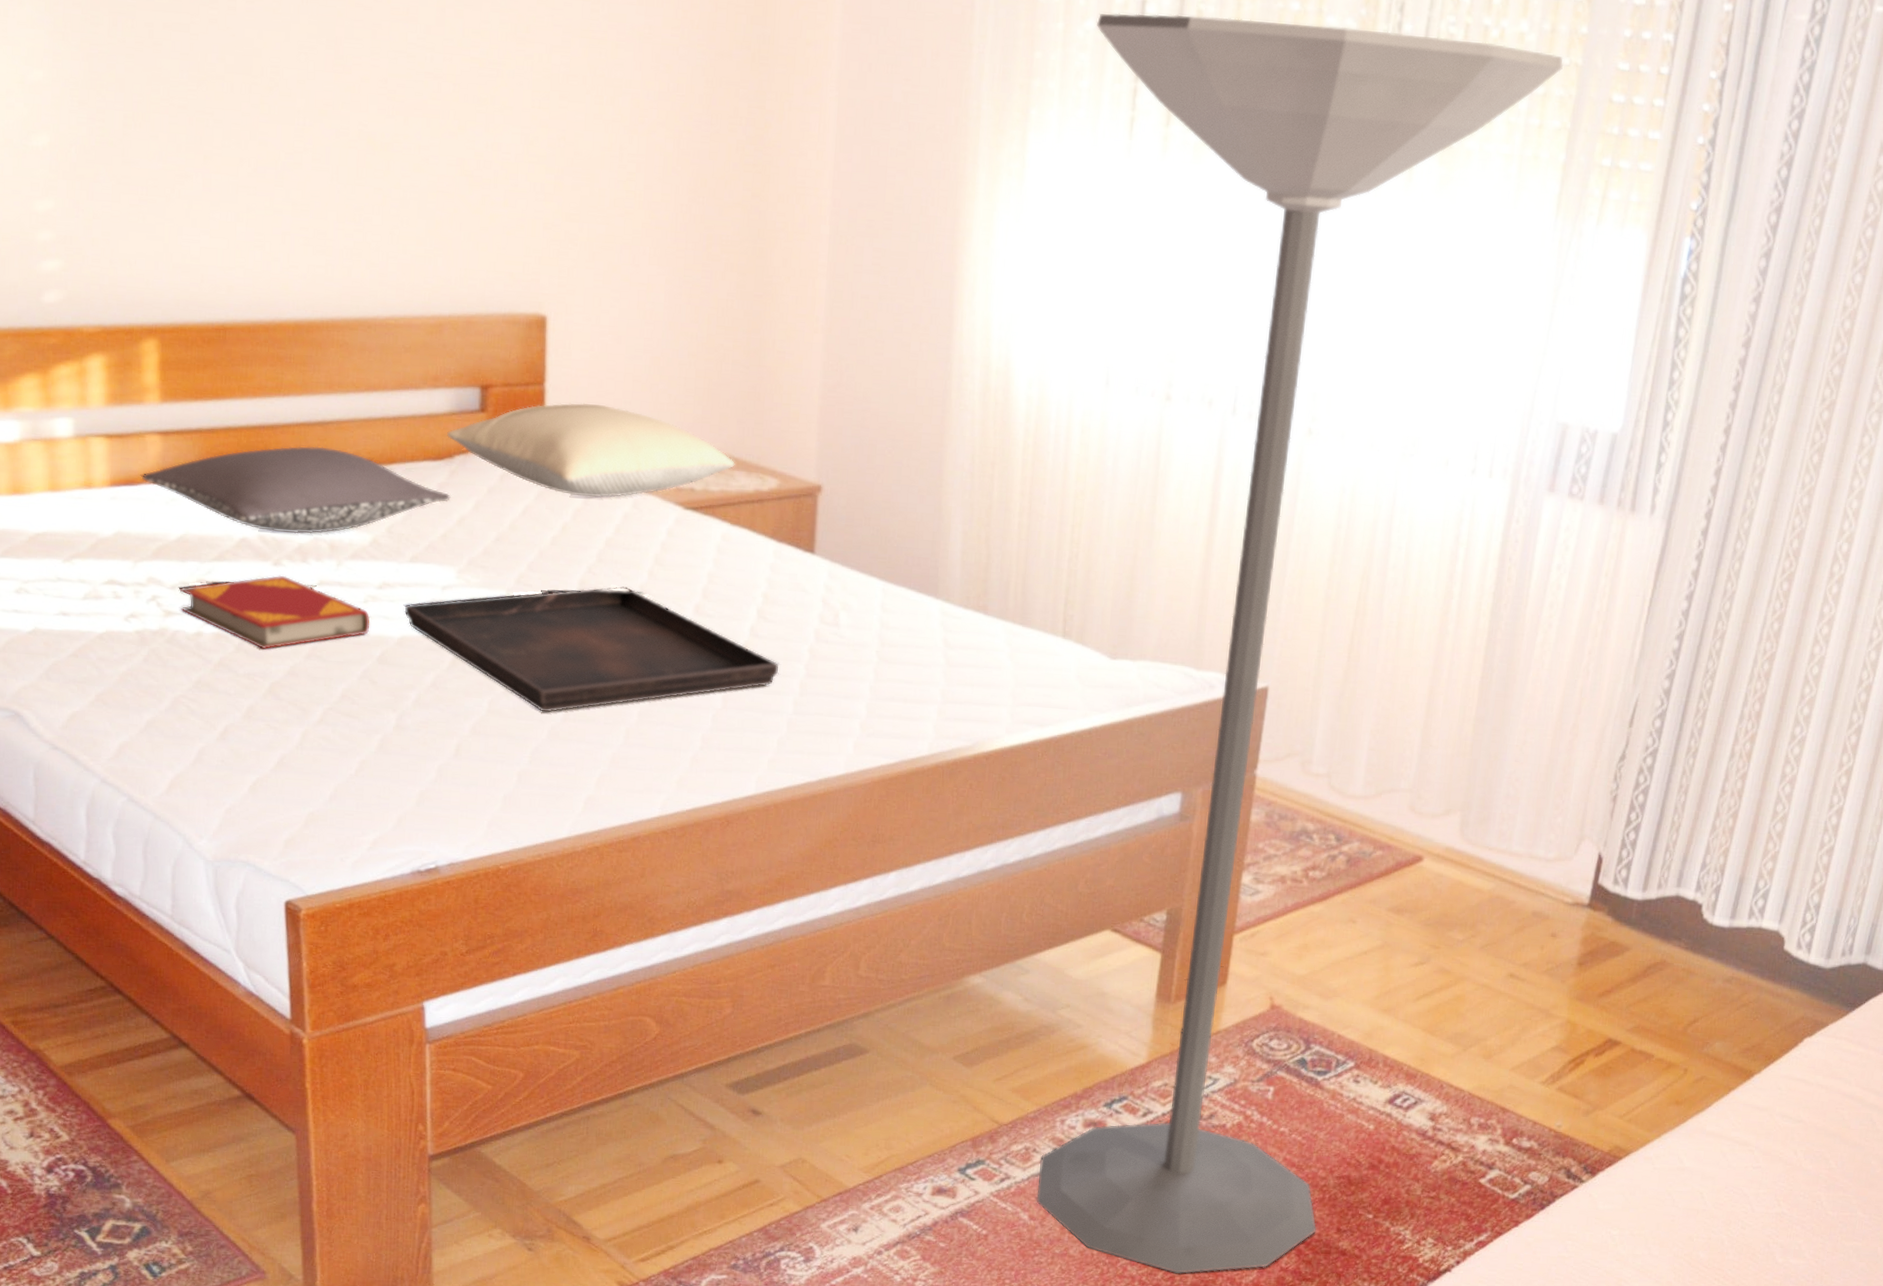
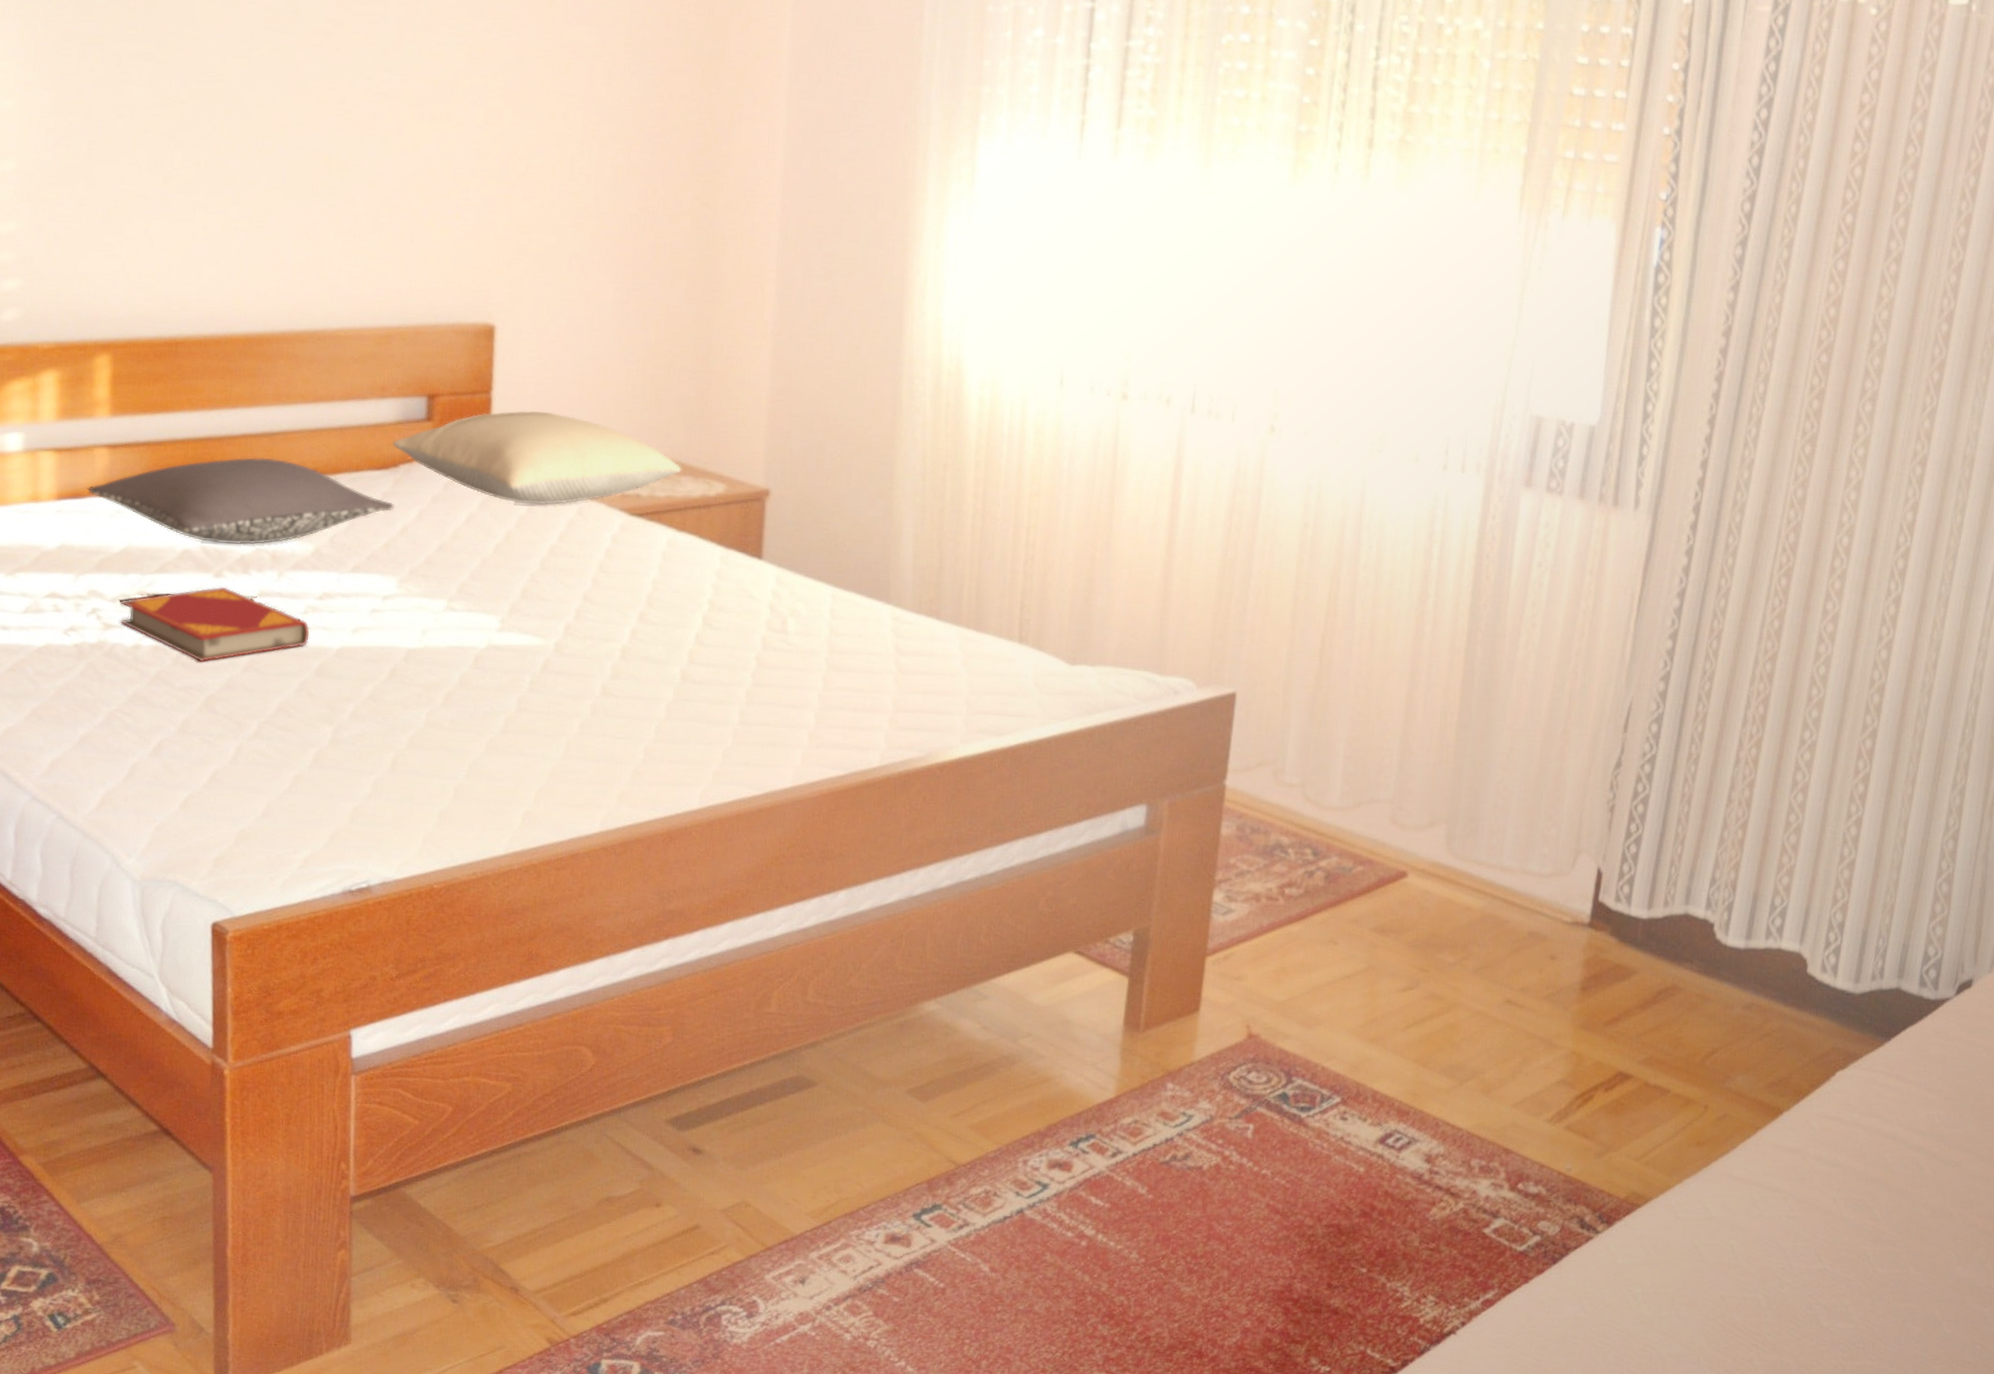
serving tray: present [404,586,779,713] -> none [344,594,725,725]
floor lamp: present [1036,13,1564,1275] -> none [998,21,1521,1335]

